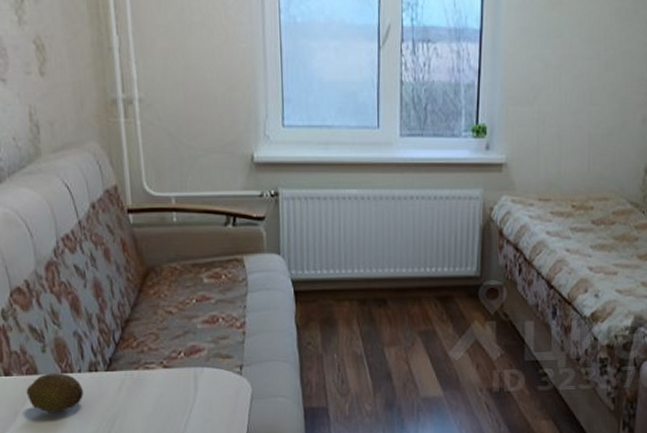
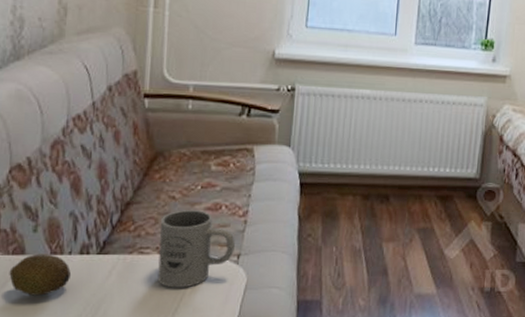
mug: none [160,324,237,401] -> present [157,210,236,288]

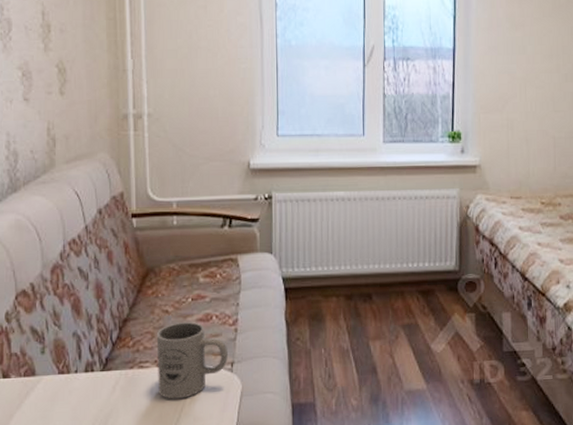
fruit: present [9,253,72,296] -> none [23,373,79,415]

